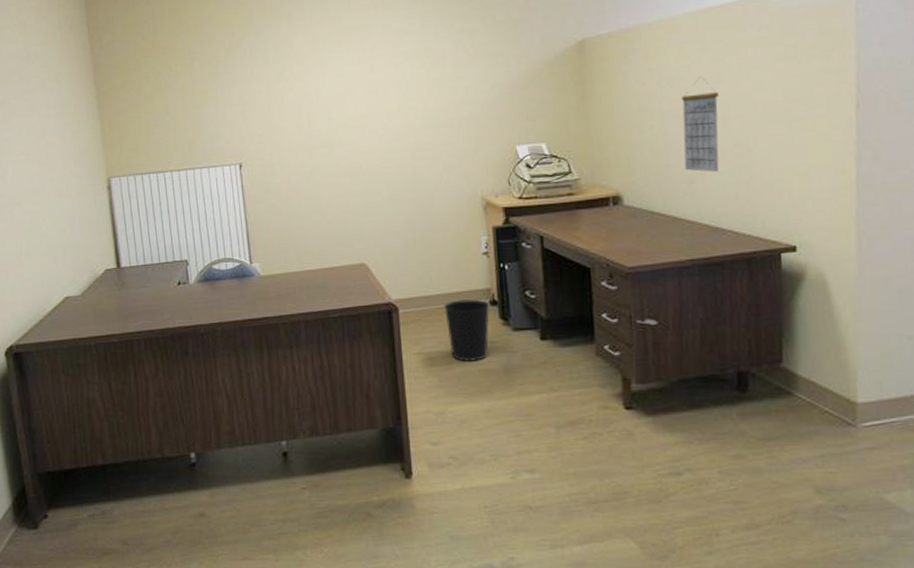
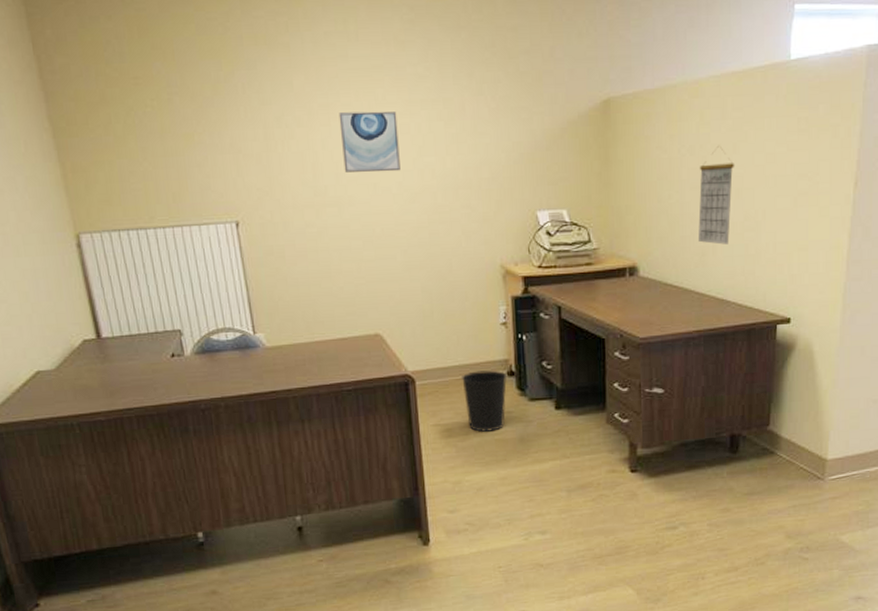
wall art: none [331,63,386,117] -> present [338,111,401,173]

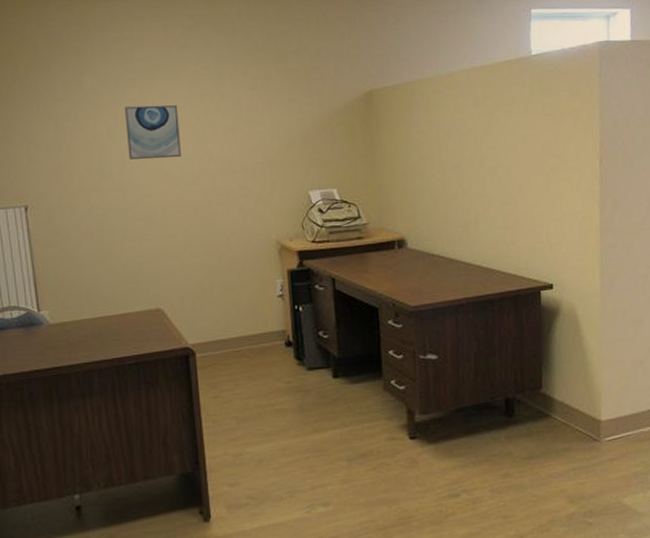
wastebasket: present [461,370,508,432] -> none [240,341,286,403]
calendar: present [697,146,735,245] -> none [456,130,490,218]

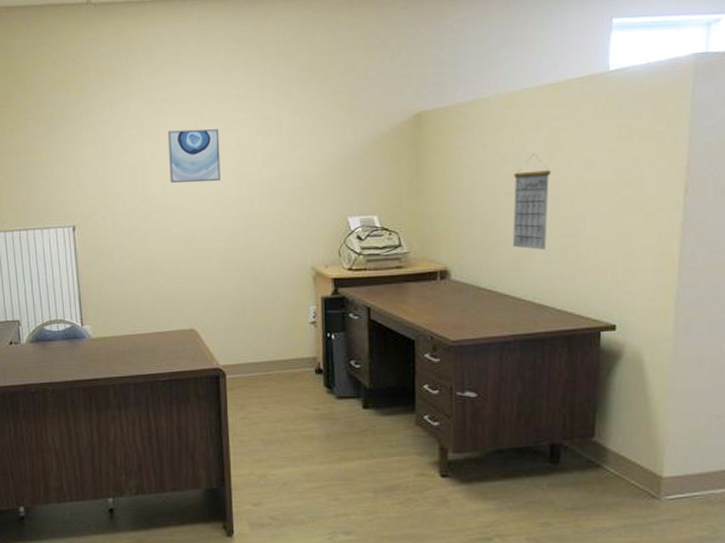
calendar: none [456,130,490,218] -> present [512,154,552,250]

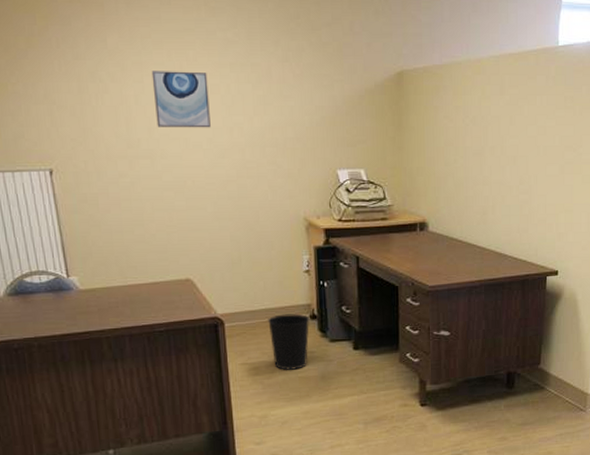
wastebasket: none [269,367,315,427] -> present [267,313,310,370]
calendar: present [512,154,552,250] -> none [479,118,512,205]

